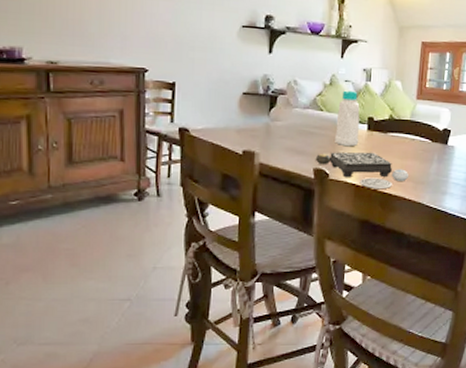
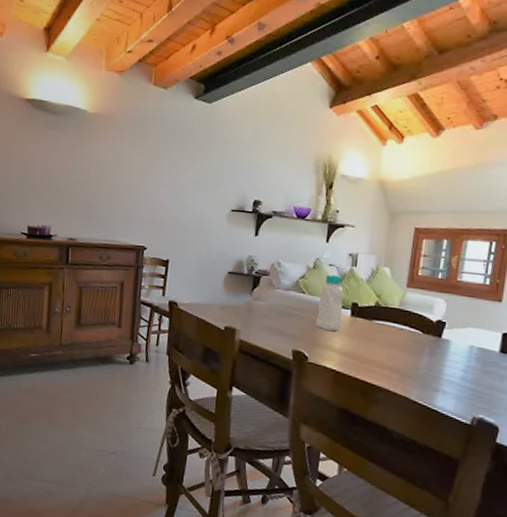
board game: present [315,152,408,189] -> none [294,335,394,378]

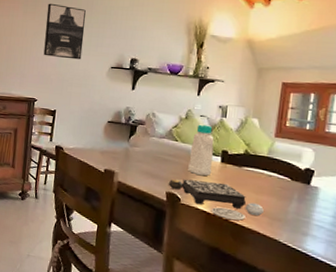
wall art: none [153,134,202,201] -> present [43,3,86,60]
board game: none [294,335,394,378] -> present [168,178,264,221]

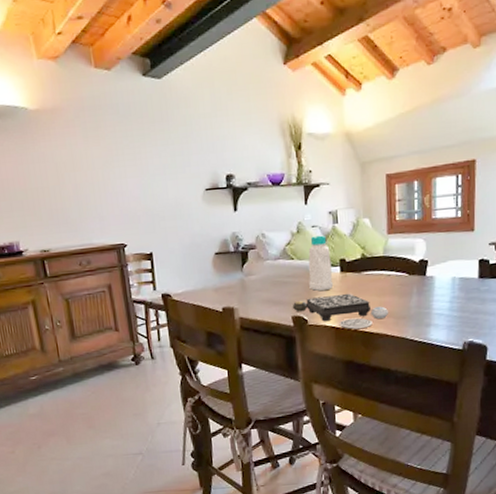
wall art: present [43,3,86,60] -> none [112,121,169,189]

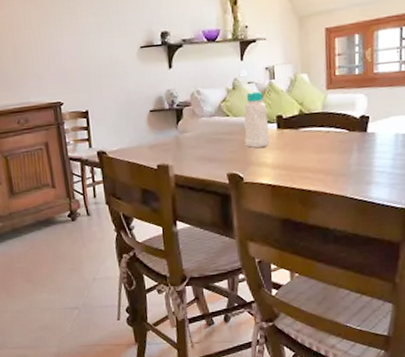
board game: present [292,293,388,329] -> none [227,150,327,187]

